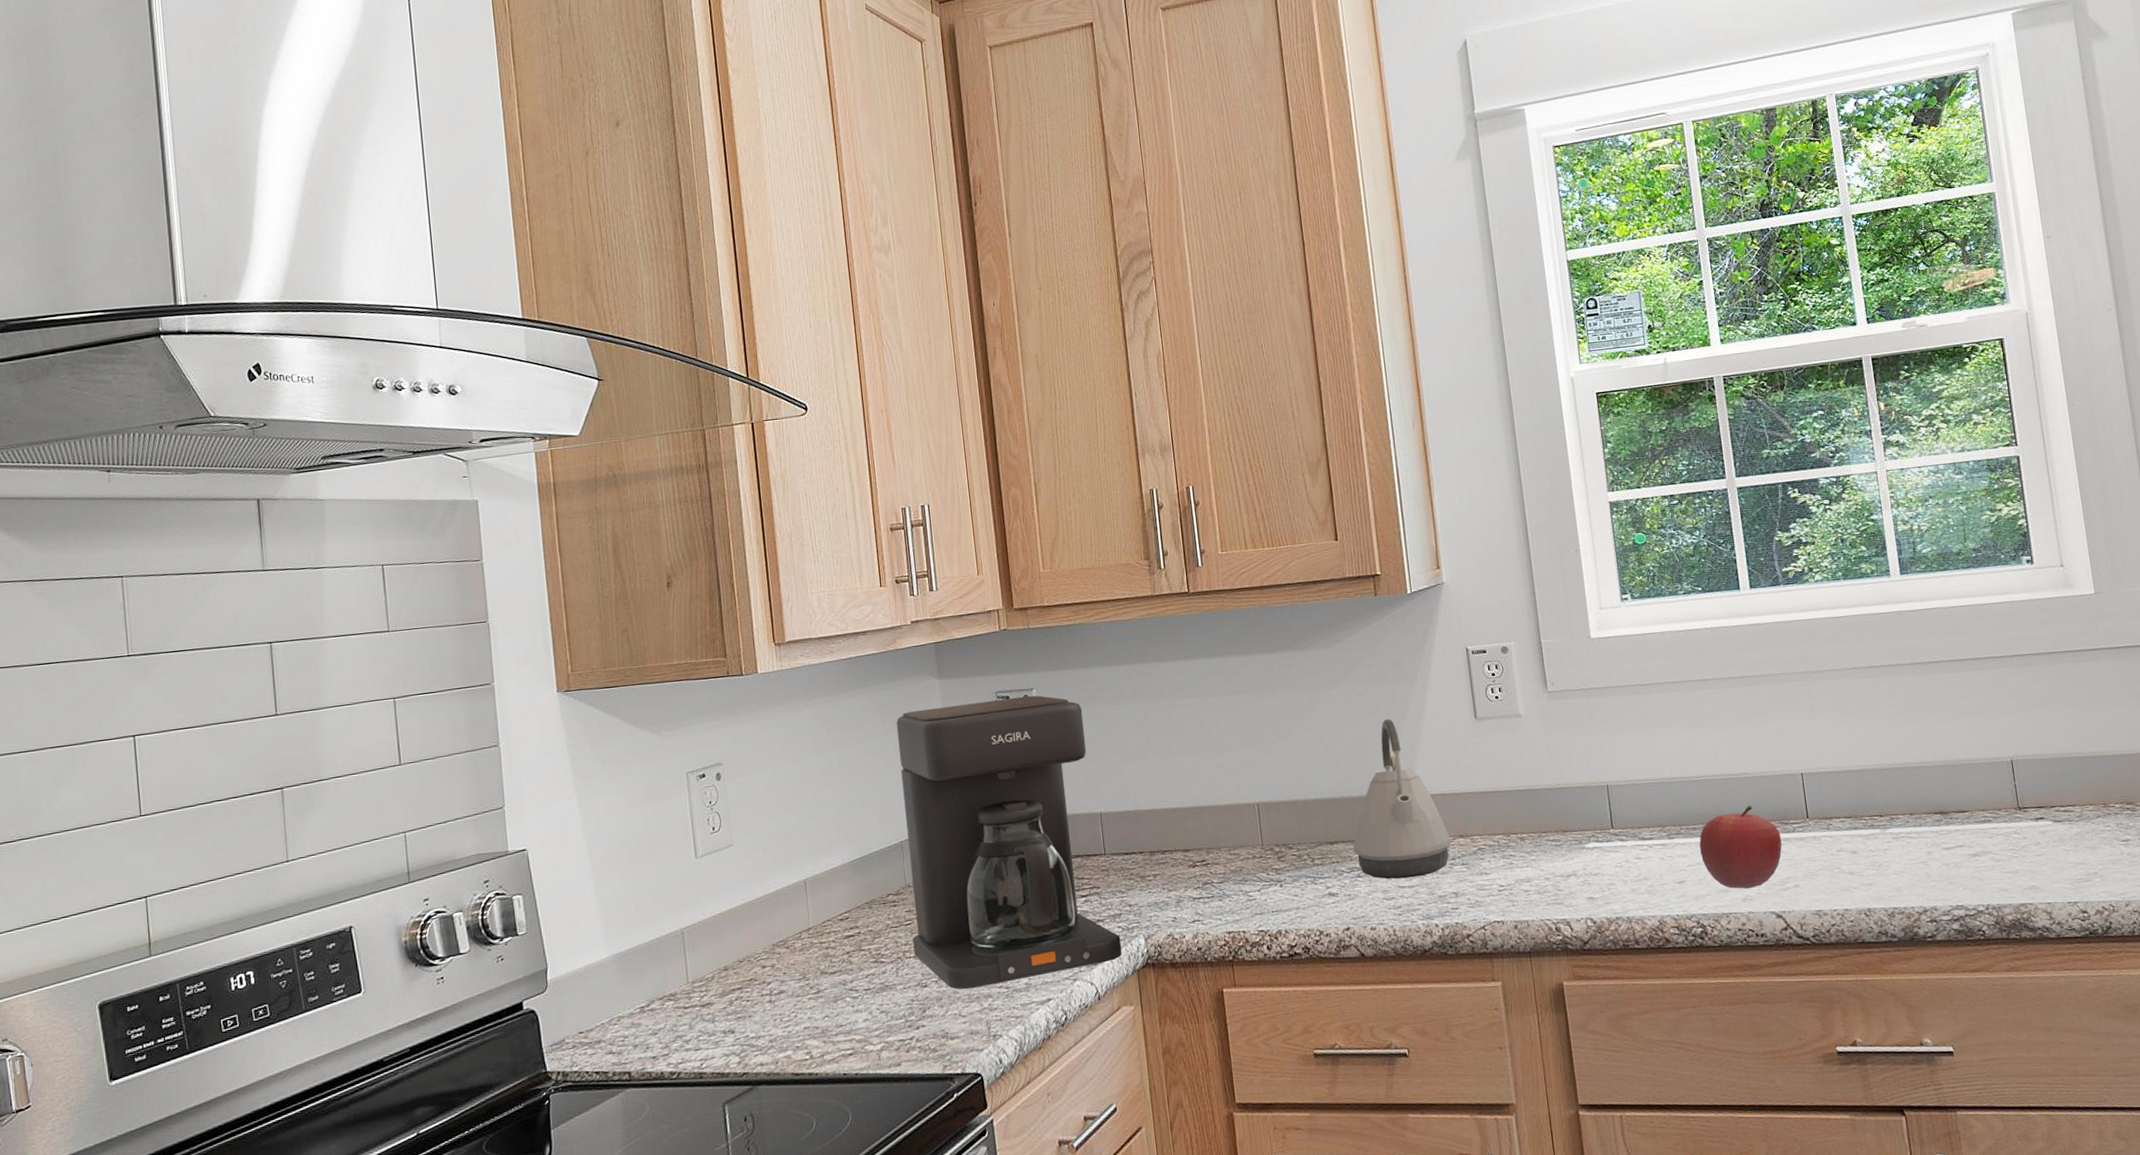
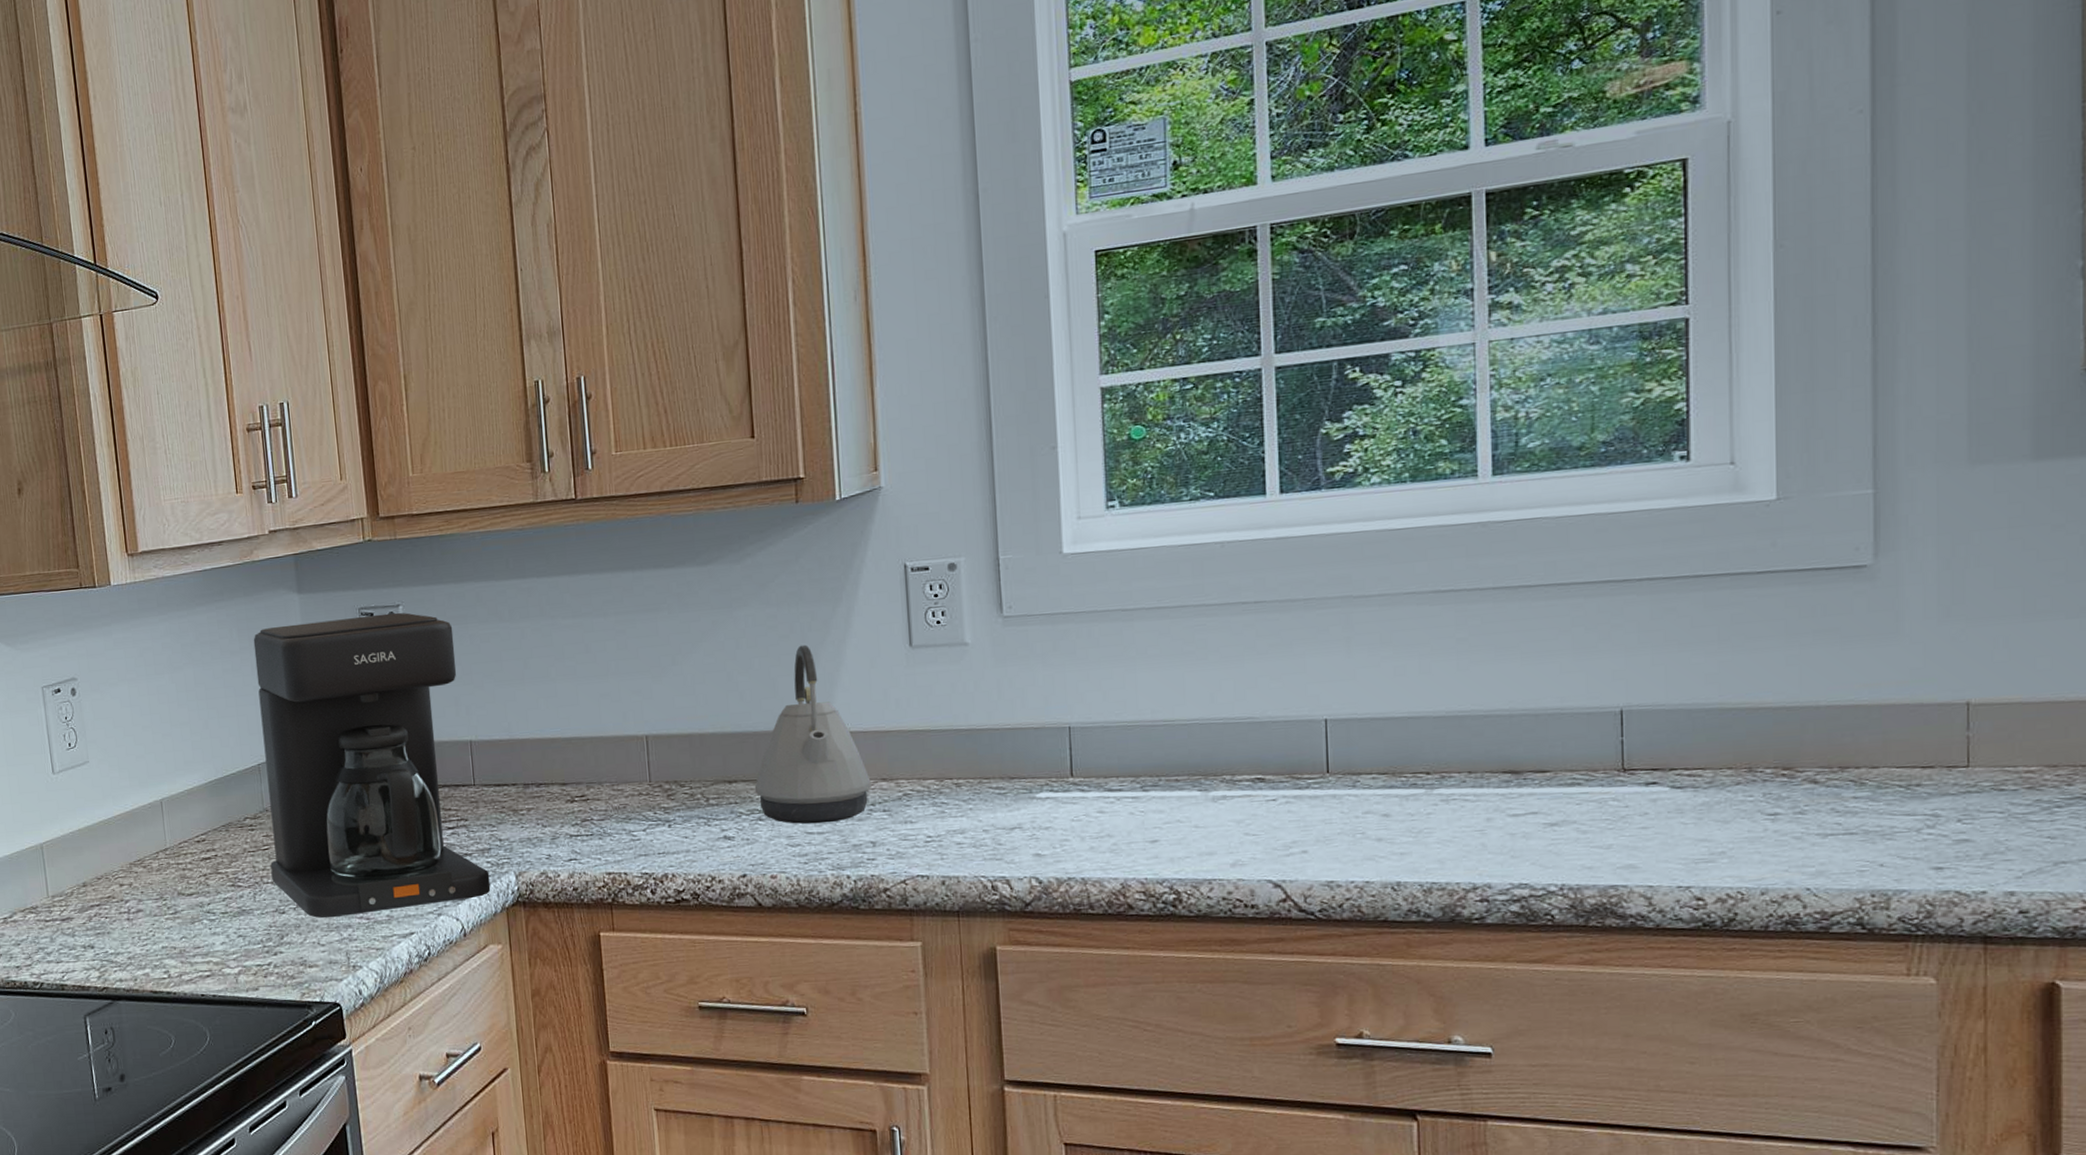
fruit: present [1699,805,1782,890] -> none [1181,755,1290,853]

